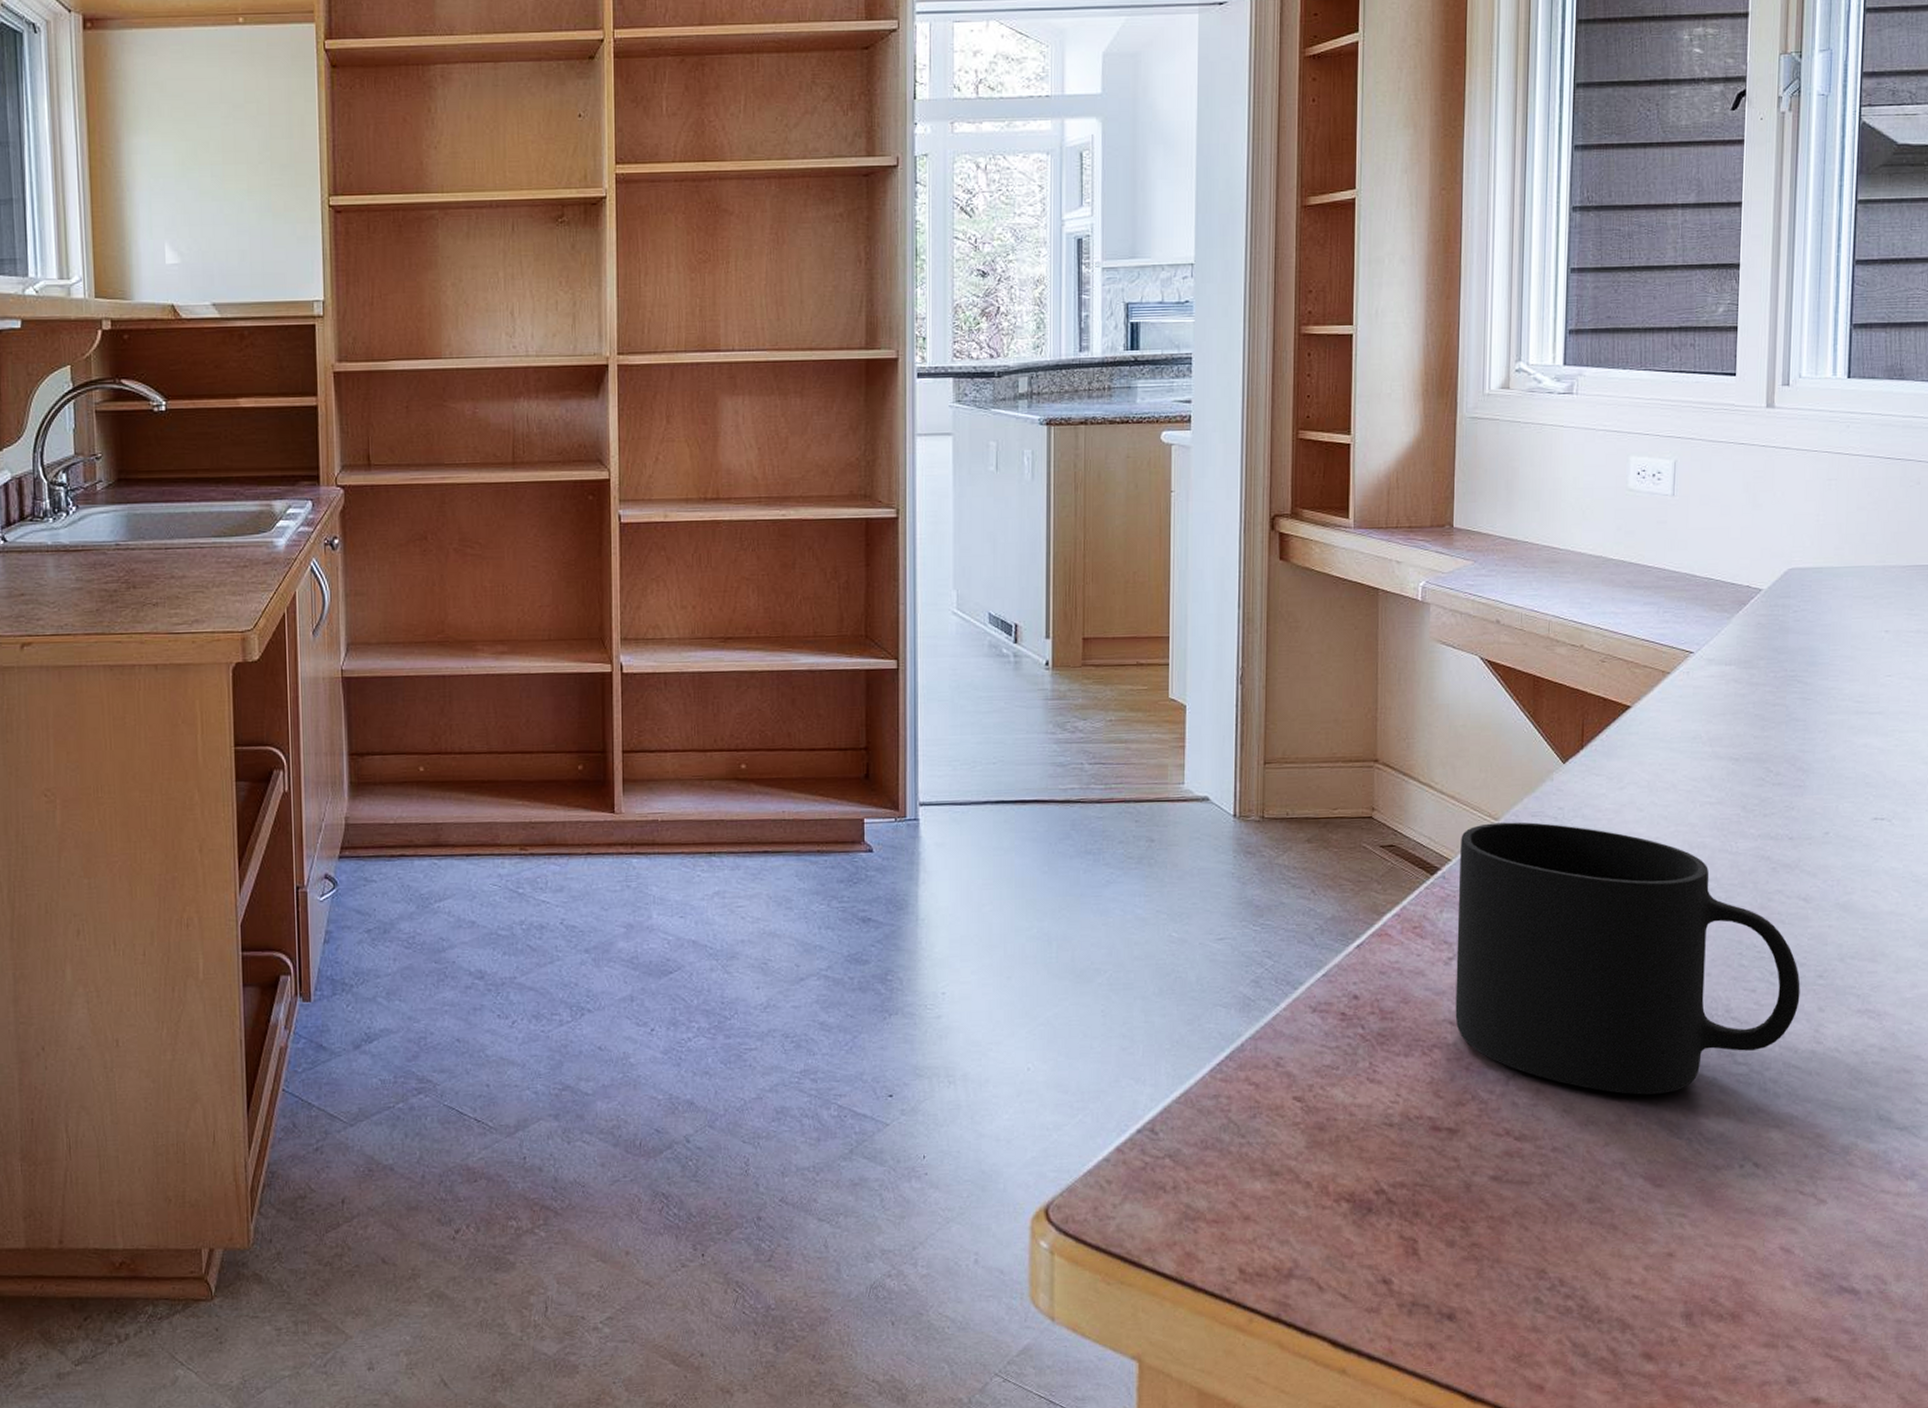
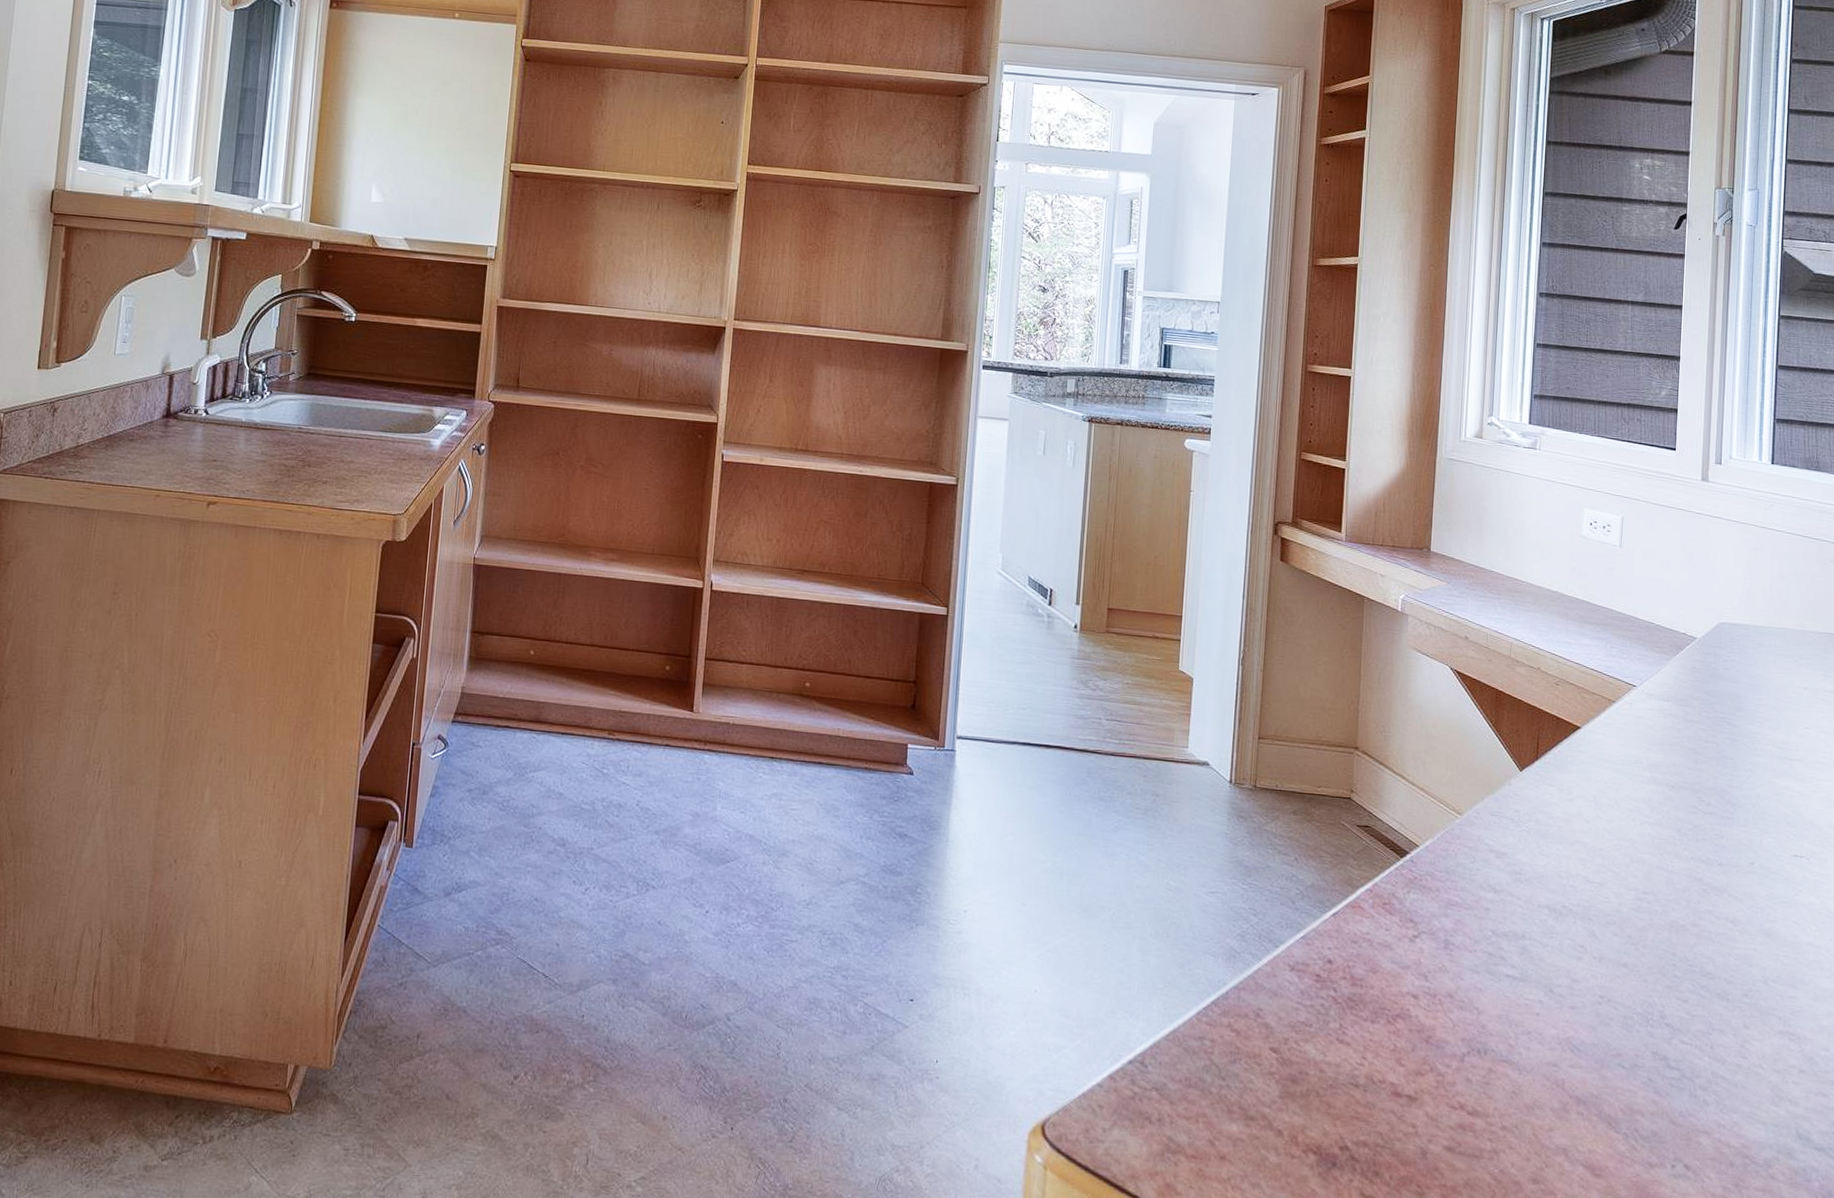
mug: present [1455,822,1800,1095] -> none [1418,816,1728,1088]

